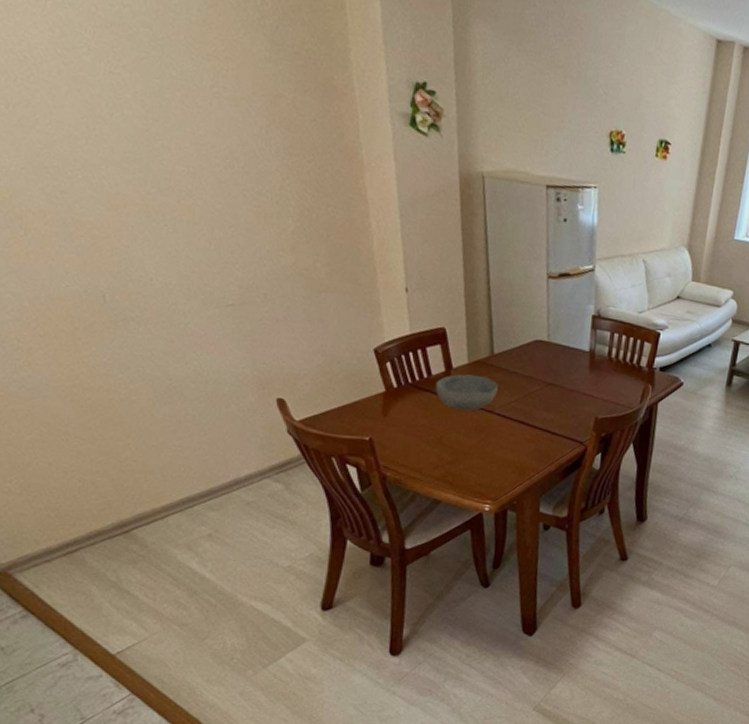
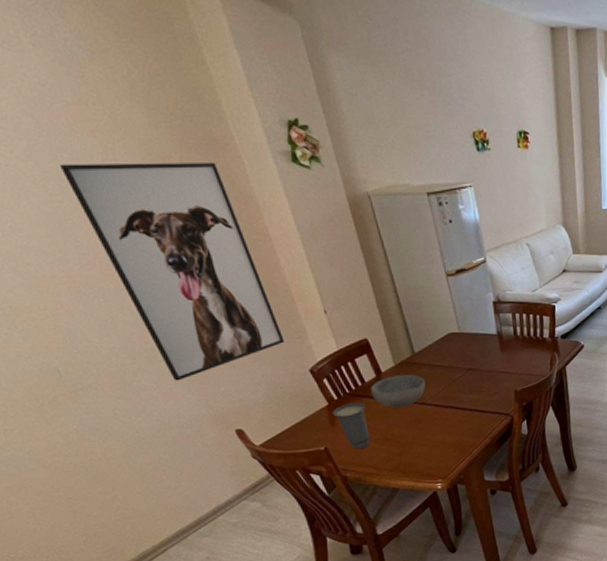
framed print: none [164,81,355,333] -> present [59,163,285,381]
cup: none [388,394,426,449] -> present [332,403,371,450]

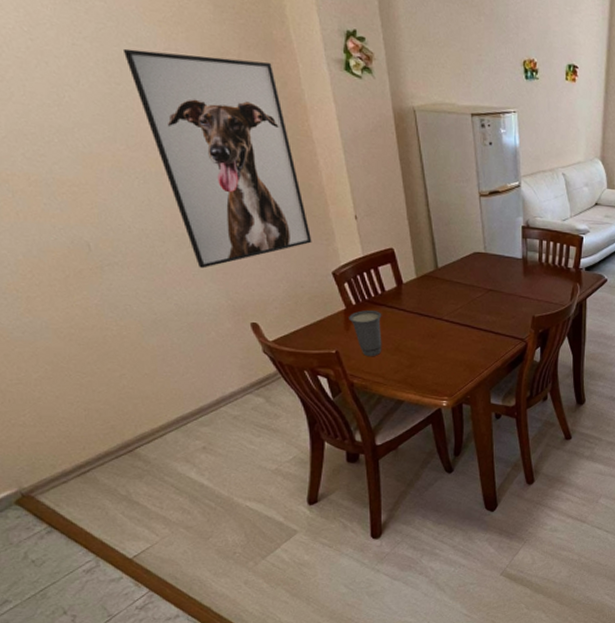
bowl: present [370,374,426,408] -> none [389,288,444,320]

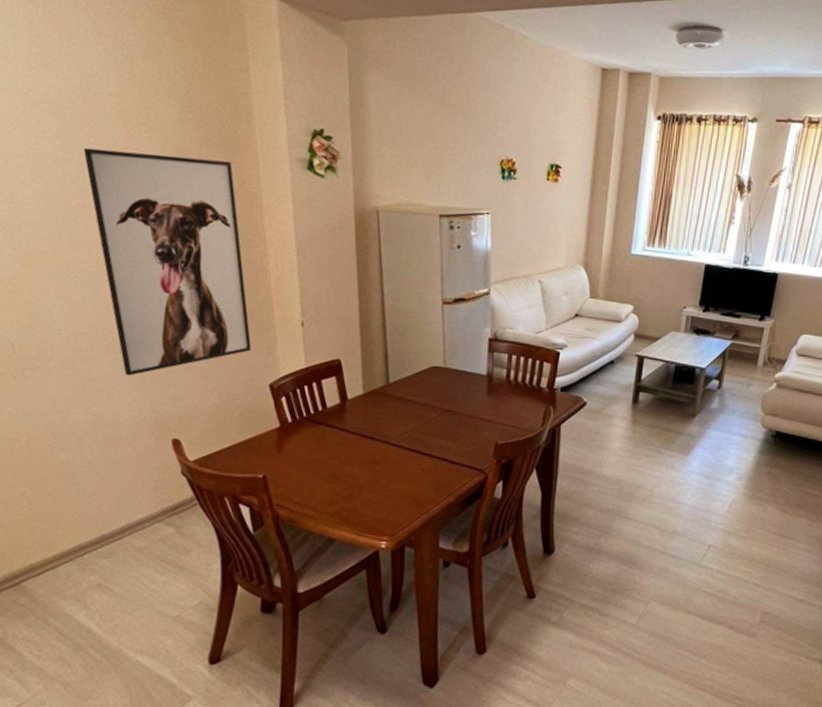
cup: present [349,310,382,357] -> none [282,429,321,485]

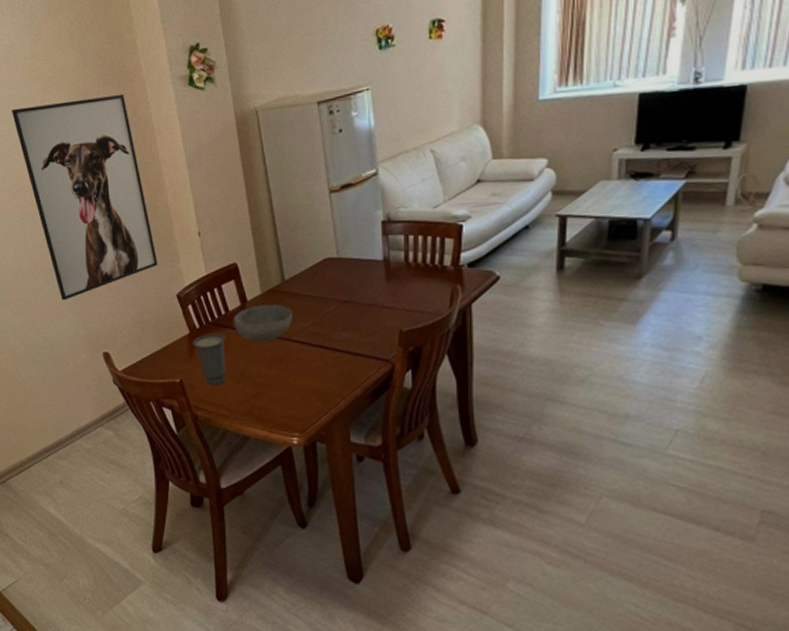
cup: none [282,429,321,485] -> present [193,334,226,386]
bowl: none [330,405,394,443] -> present [233,304,292,342]

